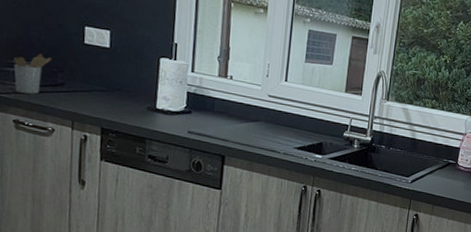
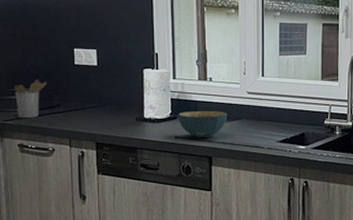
cereal bowl: none [193,107,246,137] -> present [178,110,228,139]

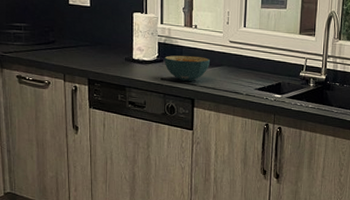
utensil holder: present [15,80,47,118] -> none [13,16,44,52]

